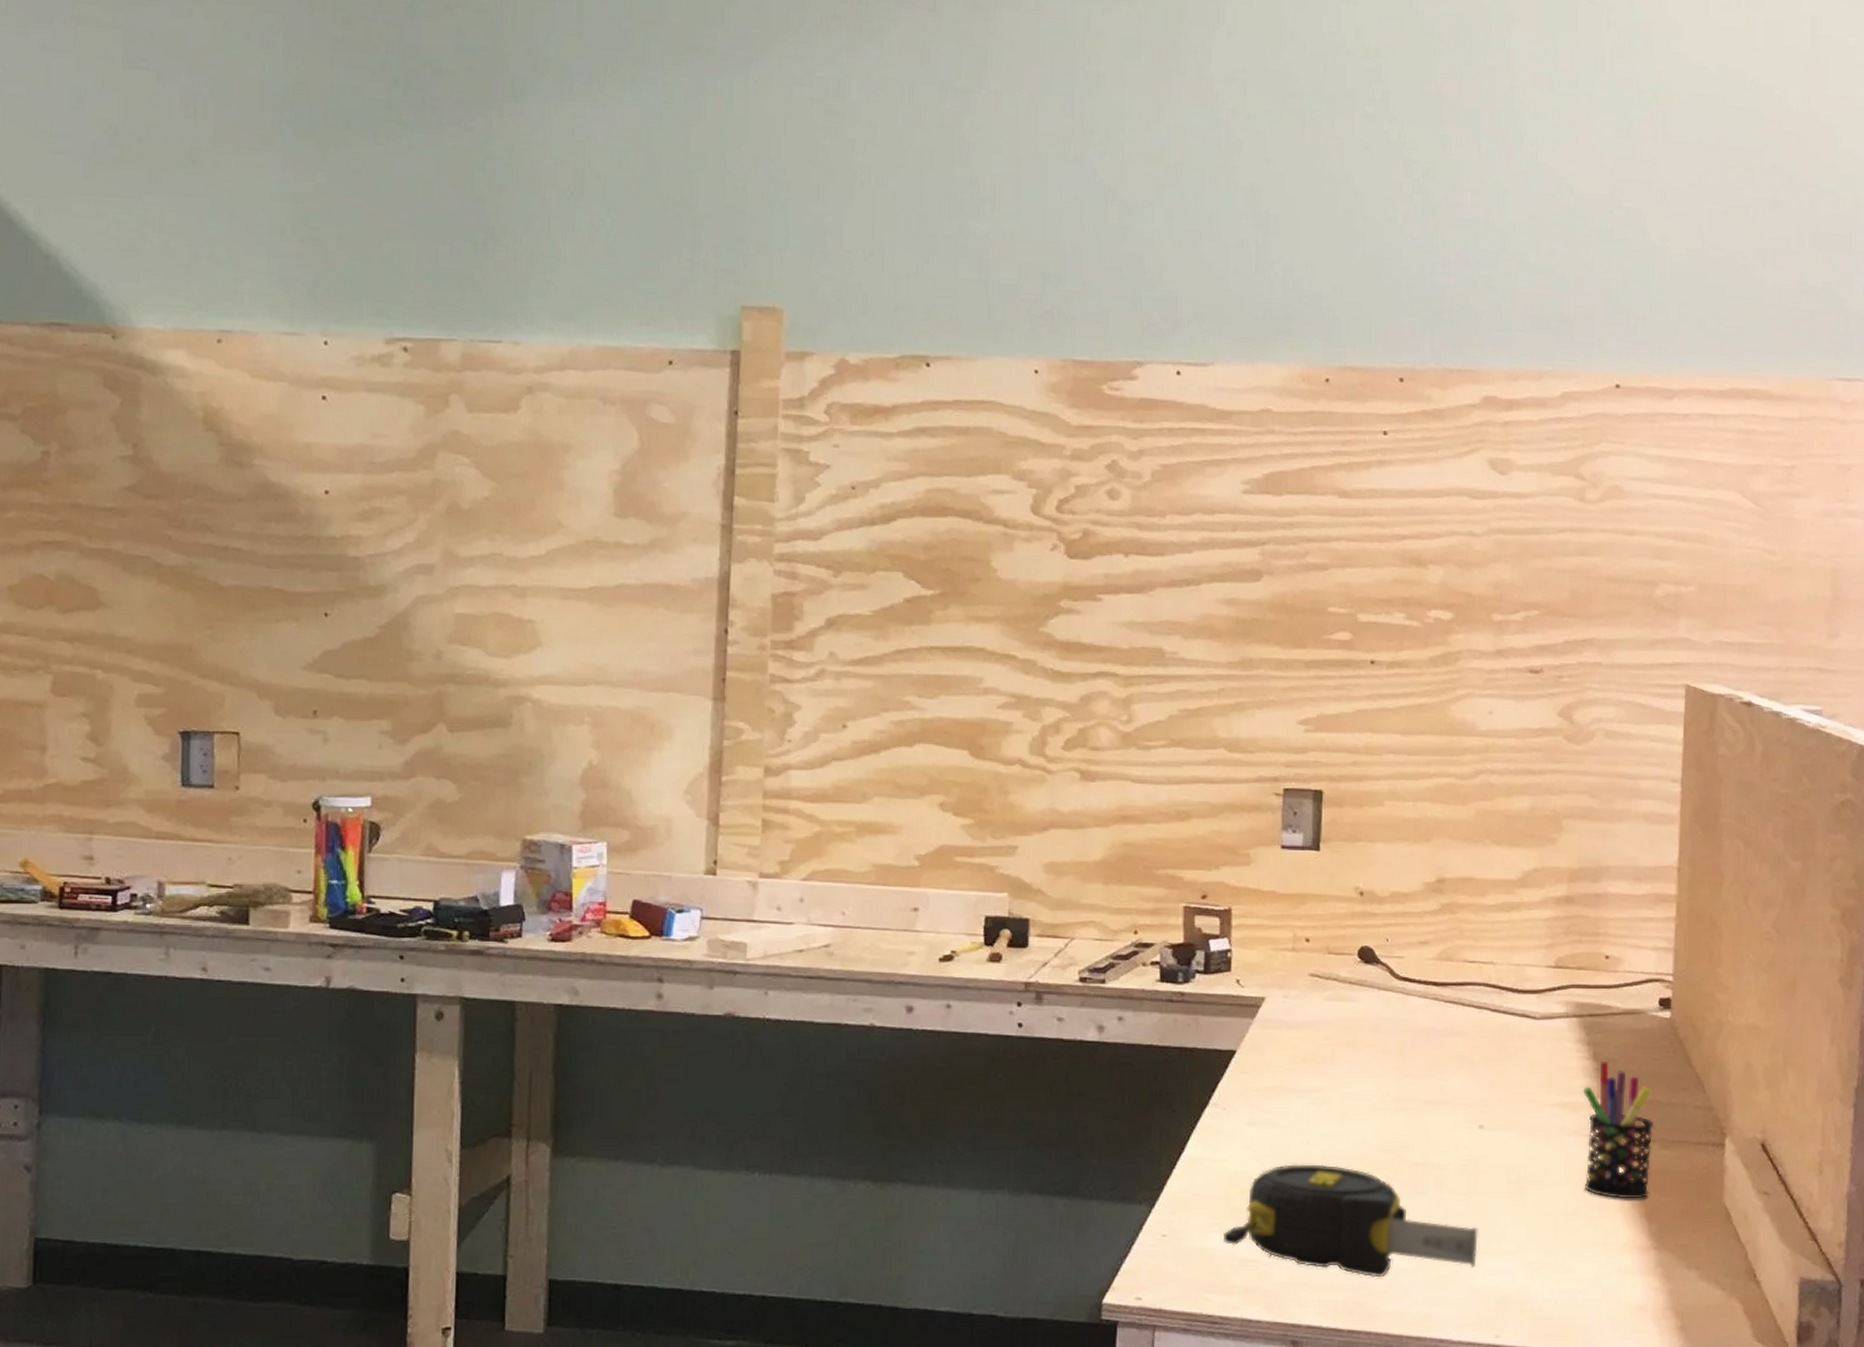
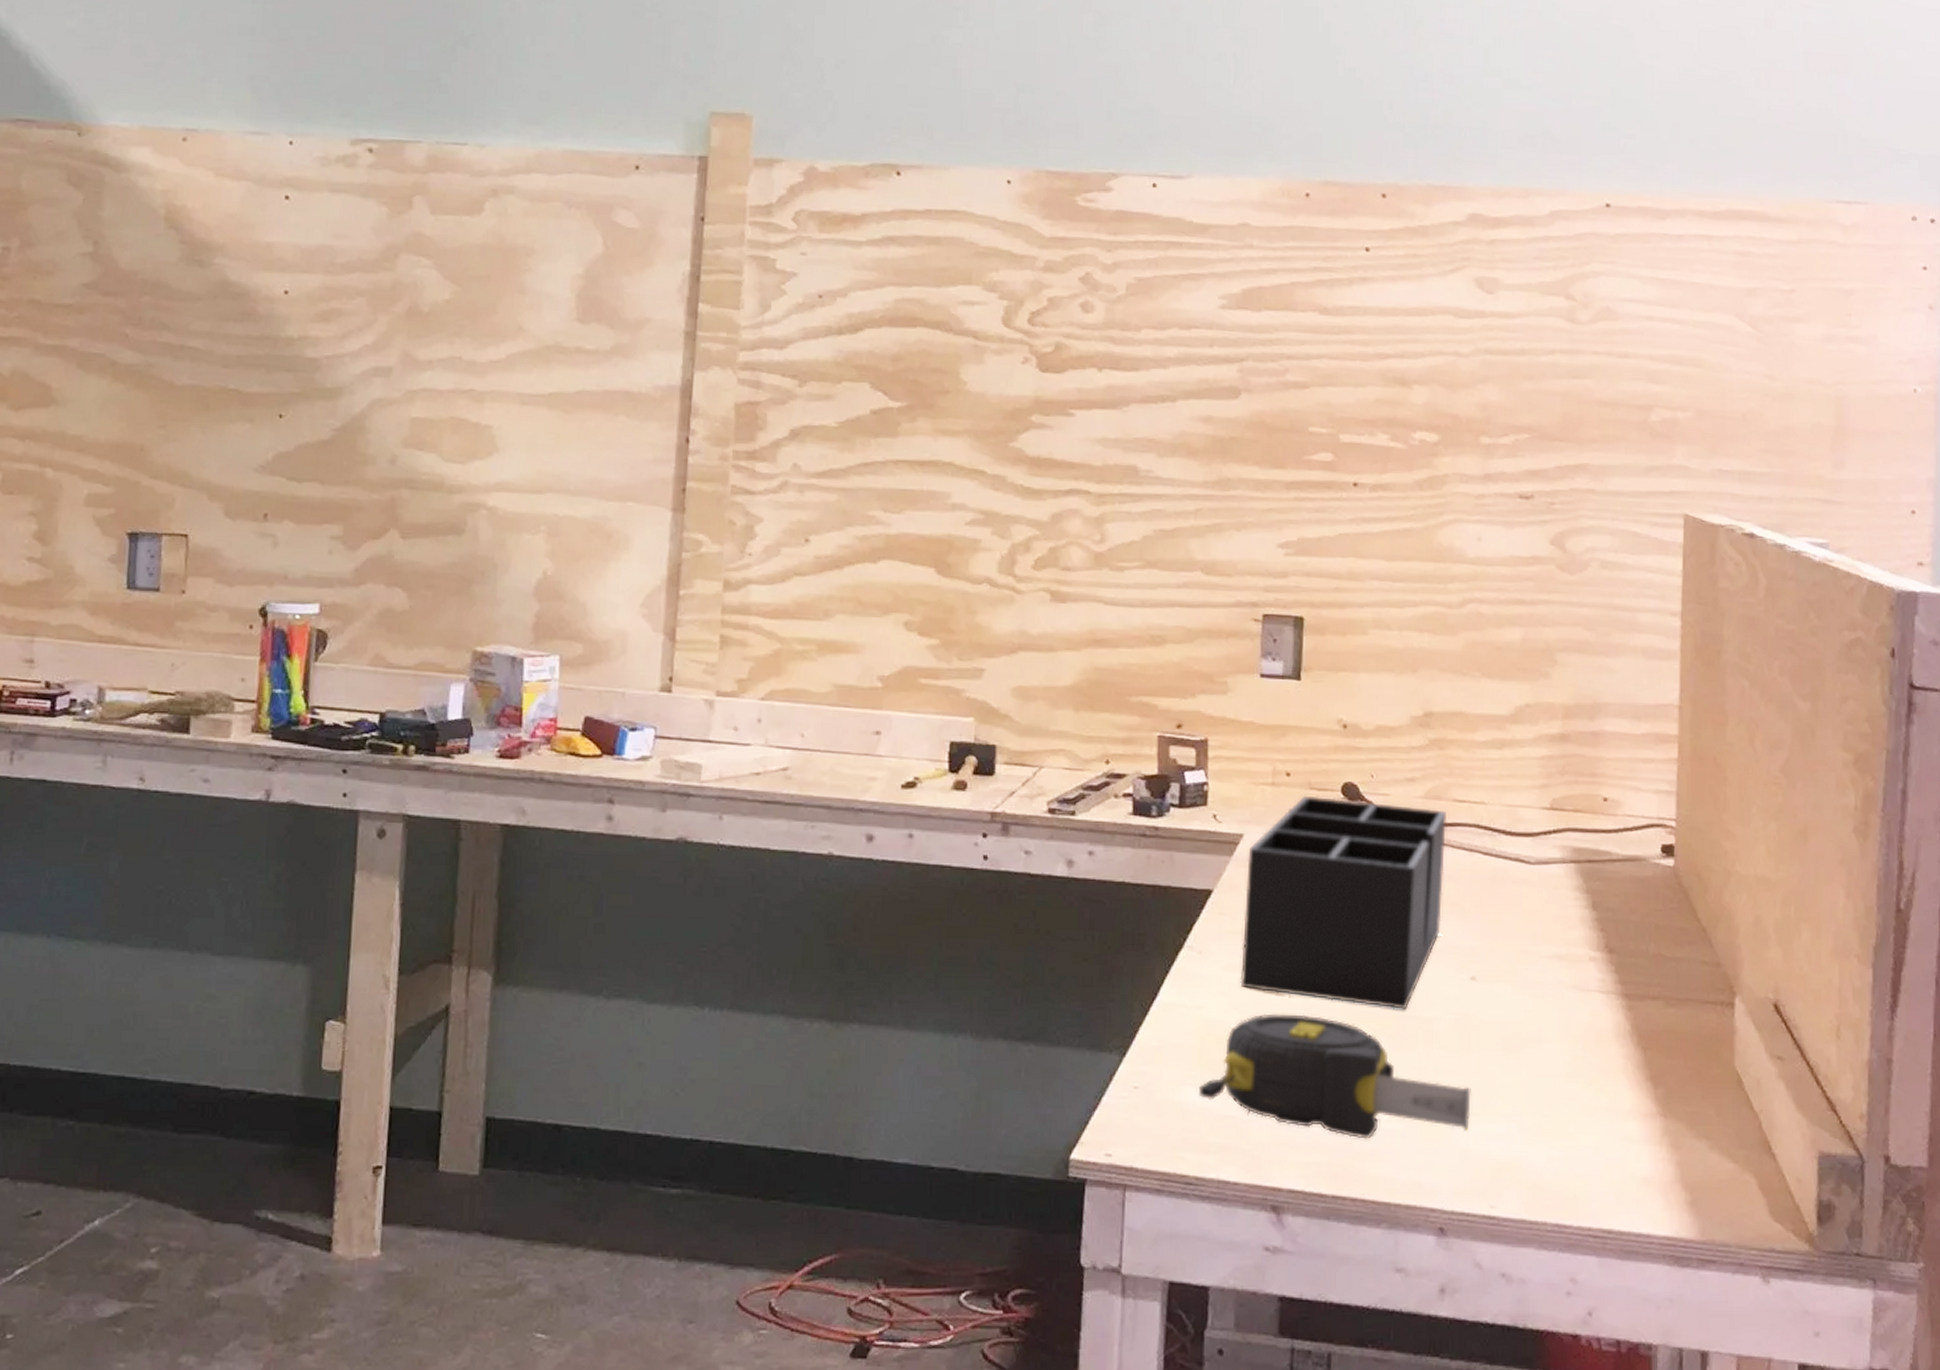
desk organizer: none [1262,959,1458,1157] -> present [1240,795,1447,1009]
pen holder: present [1582,1062,1653,1199] -> none [1581,911,1658,1061]

